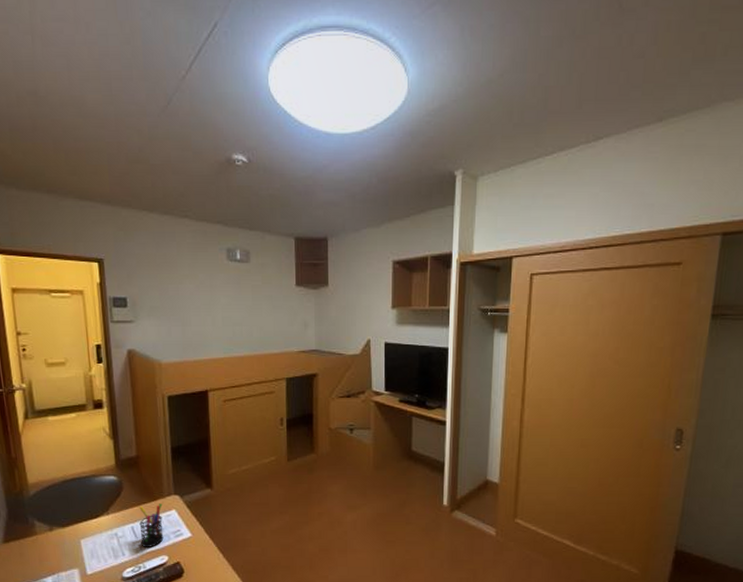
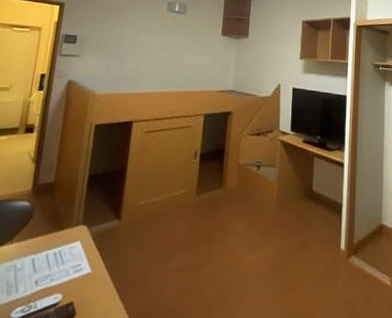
pen holder: present [139,503,164,547] -> none [37,234,69,283]

